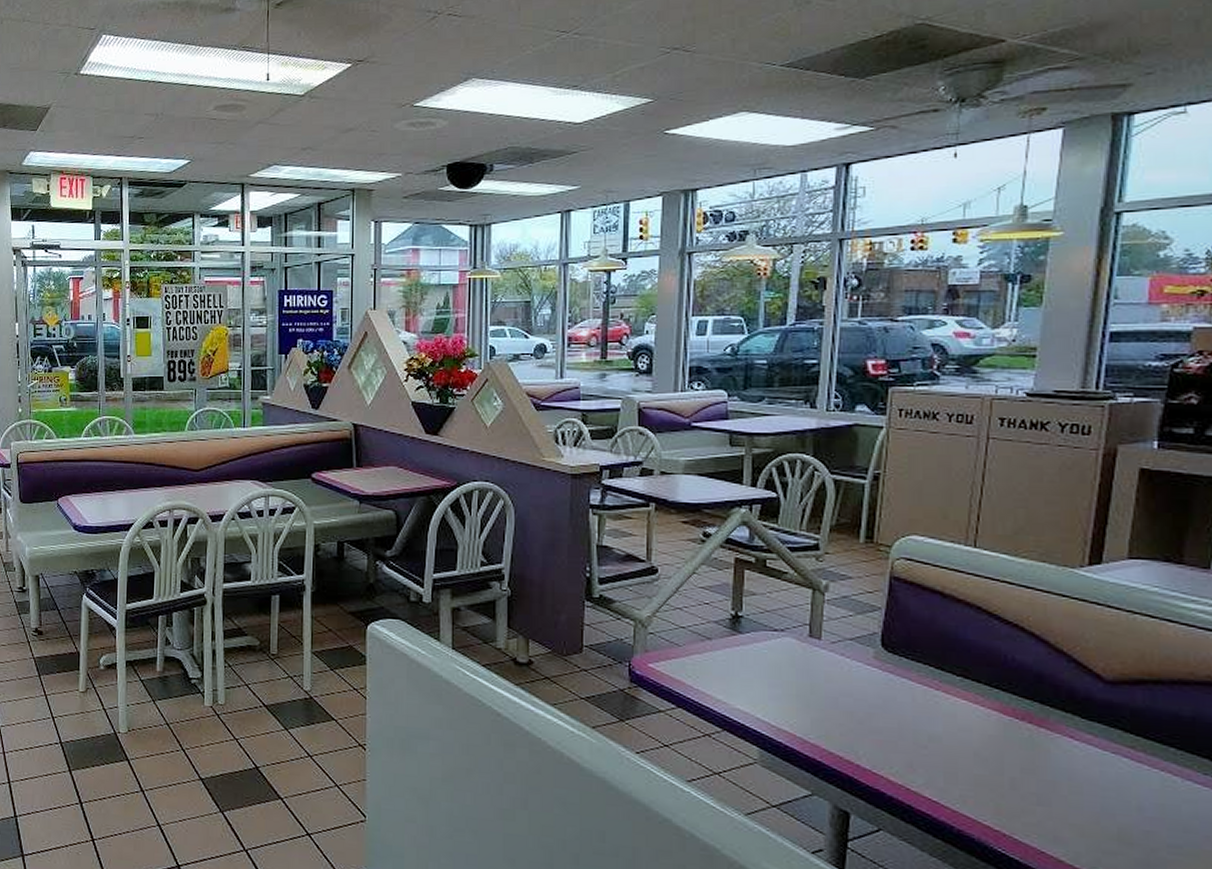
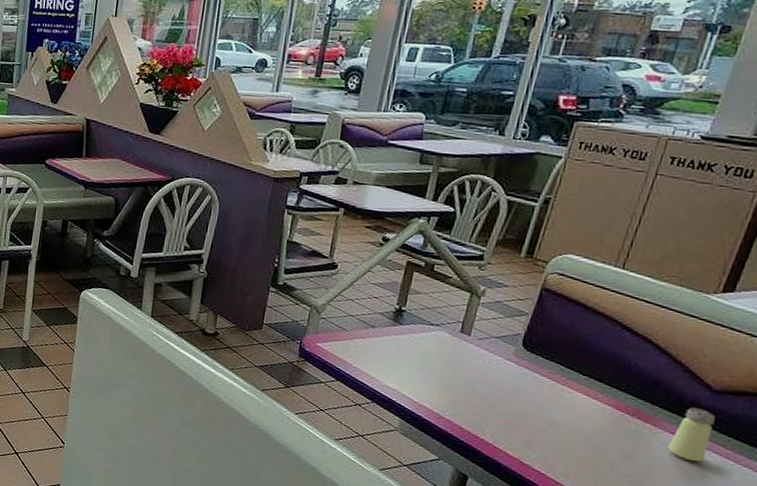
saltshaker: none [1070,704,1116,770] -> present [667,407,716,462]

